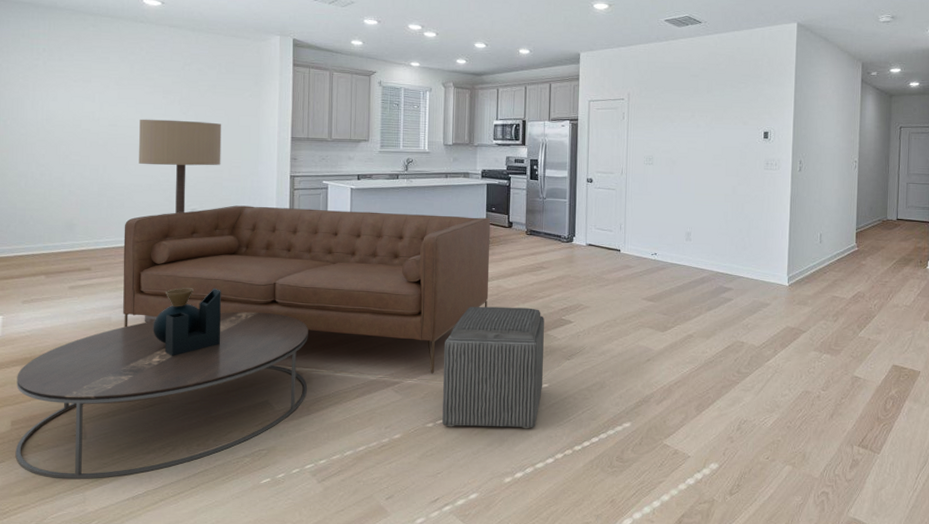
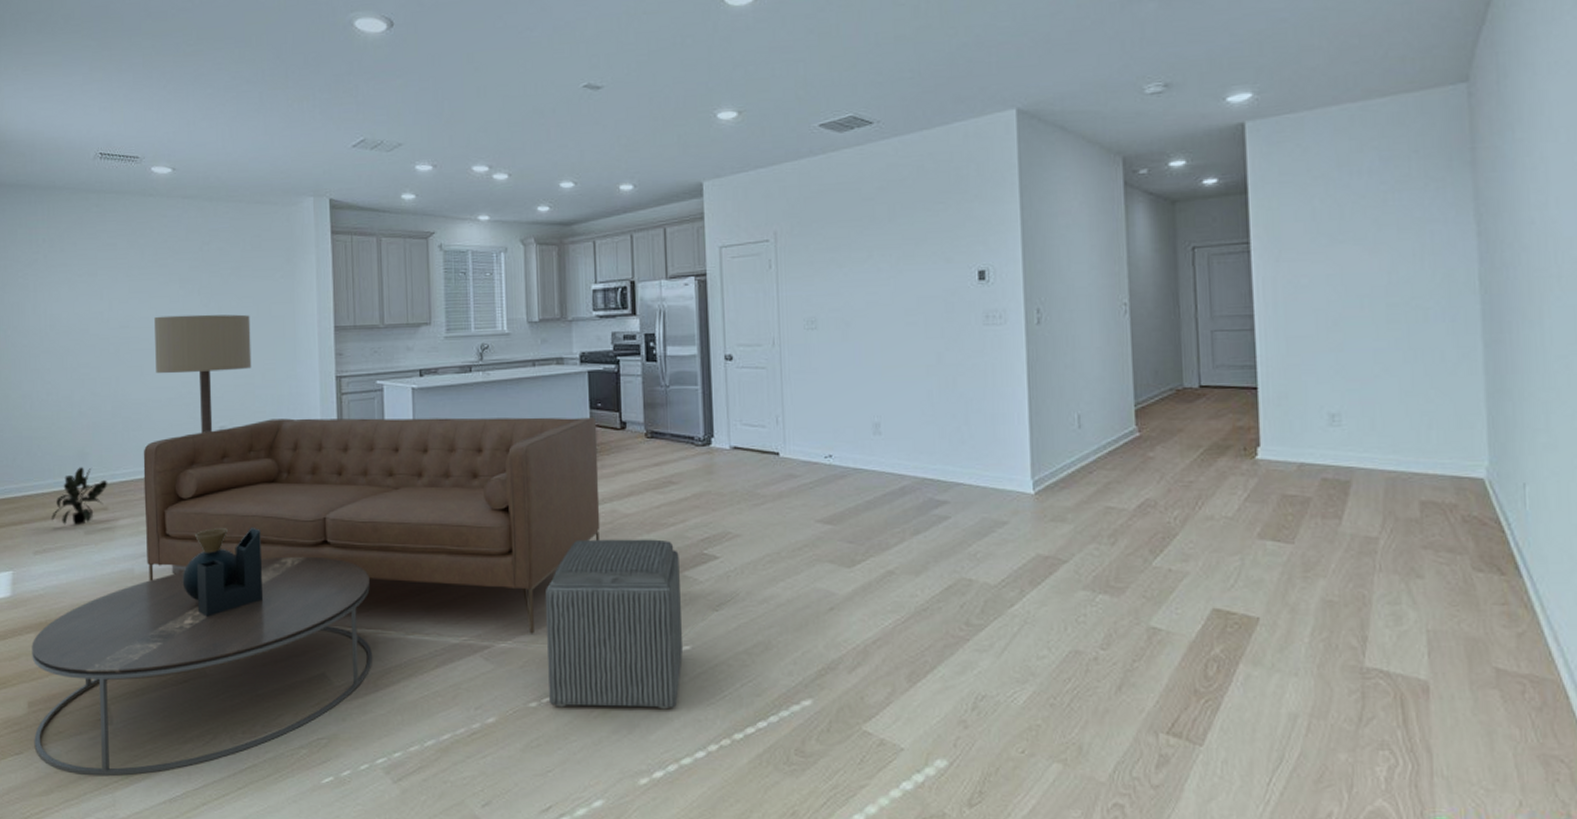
potted plant: none [39,235,92,281] -> present [51,467,108,525]

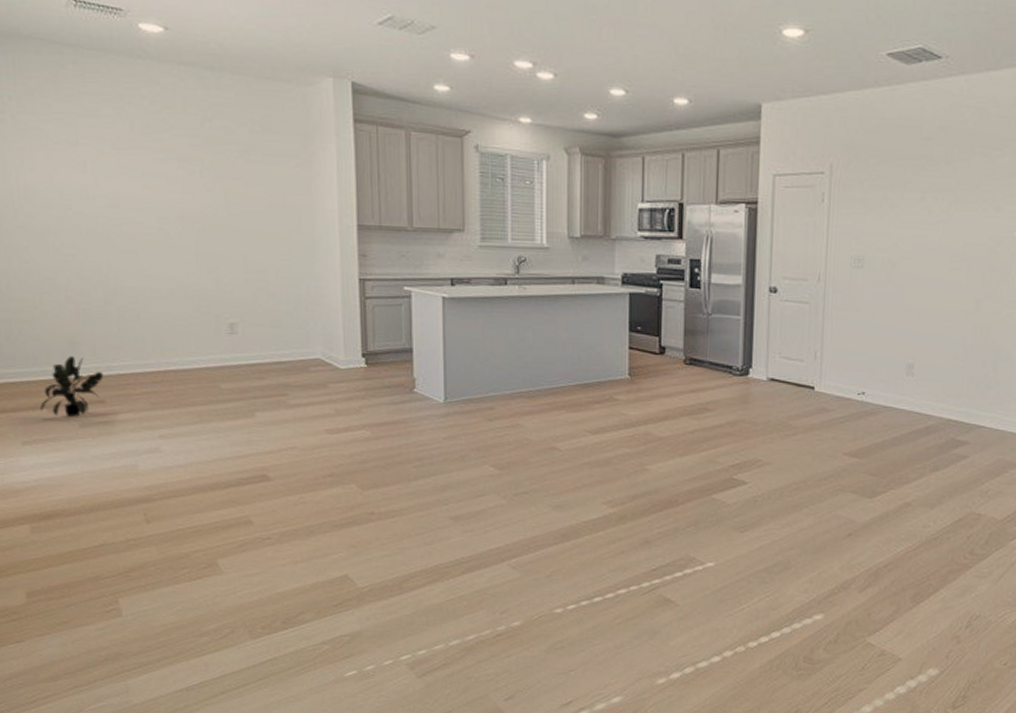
coffee table: present [32,527,372,777] -> none [26,428,397,665]
sofa: present [143,417,601,634] -> none [142,319,636,546]
floor lamp: present [154,314,252,575] -> none [150,197,264,473]
ottoman: present [545,539,683,710] -> none [574,459,709,619]

